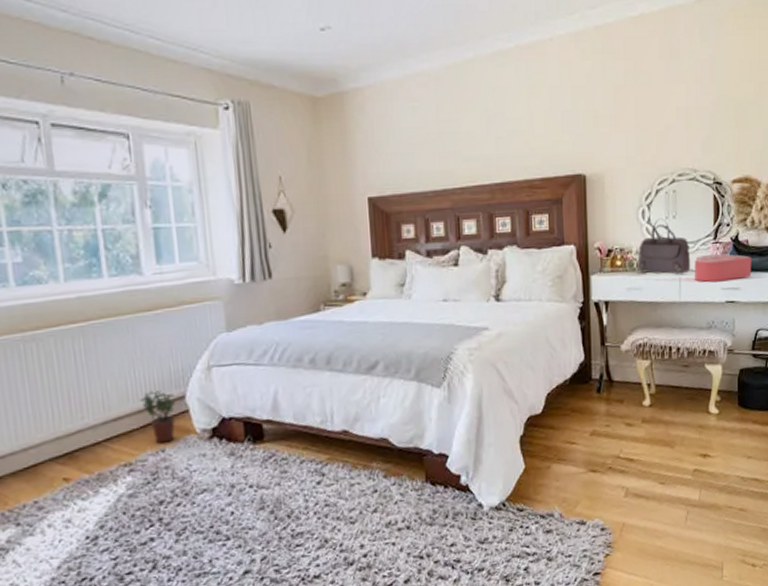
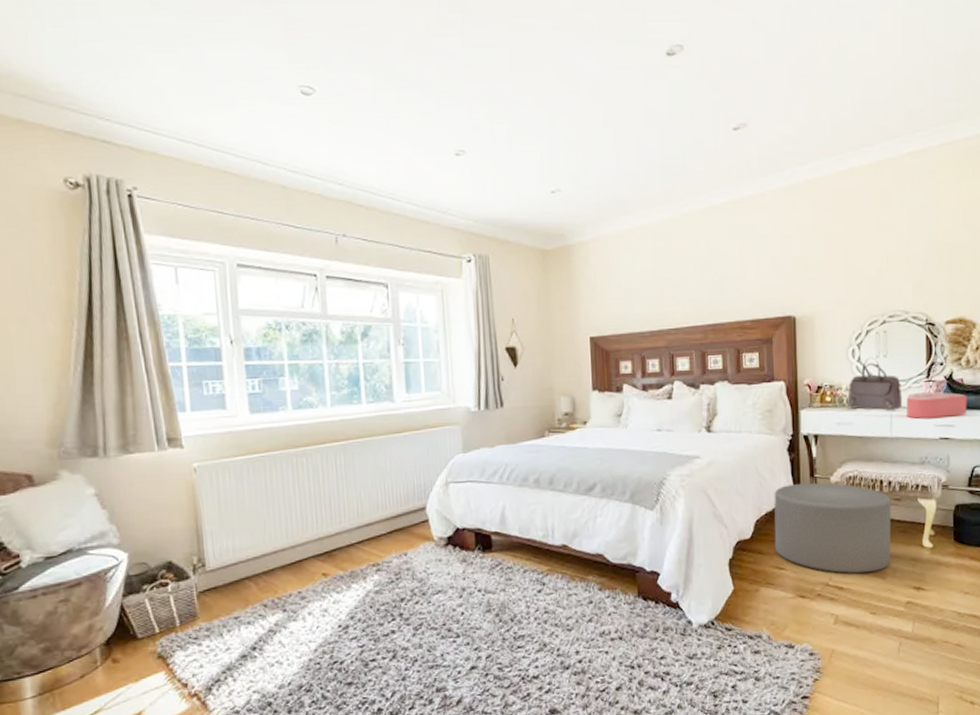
potted plant: present [138,390,175,444] -> none [387,502,417,548]
pouf: none [565,351,680,445] -> present [774,482,892,574]

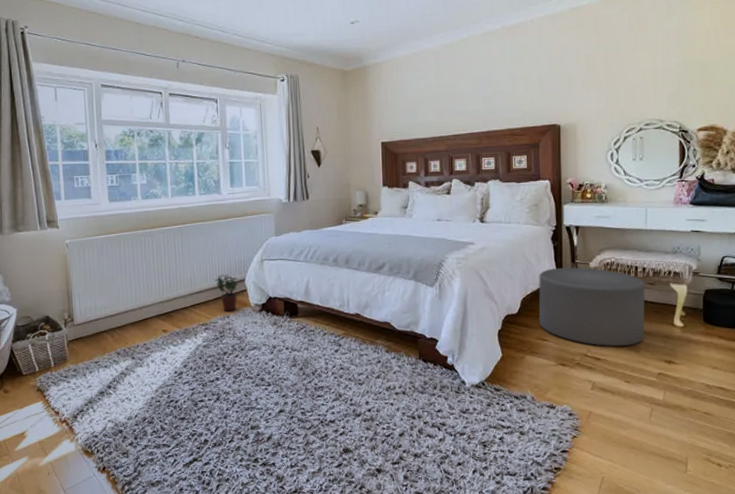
potted plant: none [387,502,417,548] -> present [214,274,238,311]
handbag: present [847,357,903,411] -> none [606,159,657,207]
jewelry box: present [906,391,967,419] -> none [660,190,718,214]

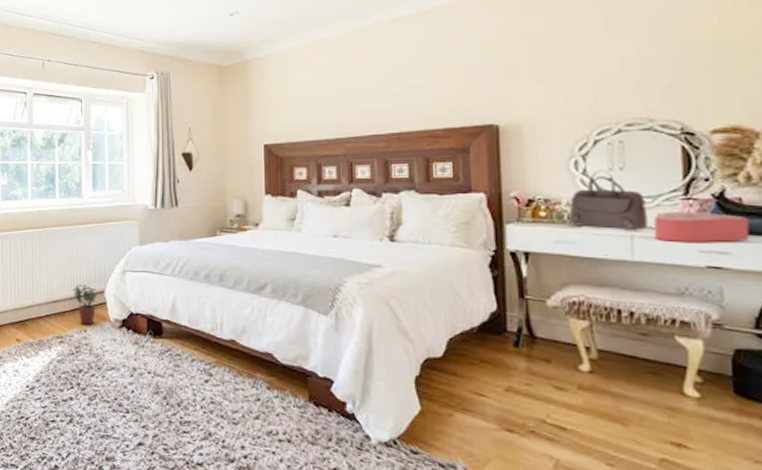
pouf: present [538,267,645,347] -> none [472,303,636,416]
handbag: none [606,159,657,207] -> present [569,169,649,231]
jewelry box: none [660,190,718,214] -> present [654,211,750,243]

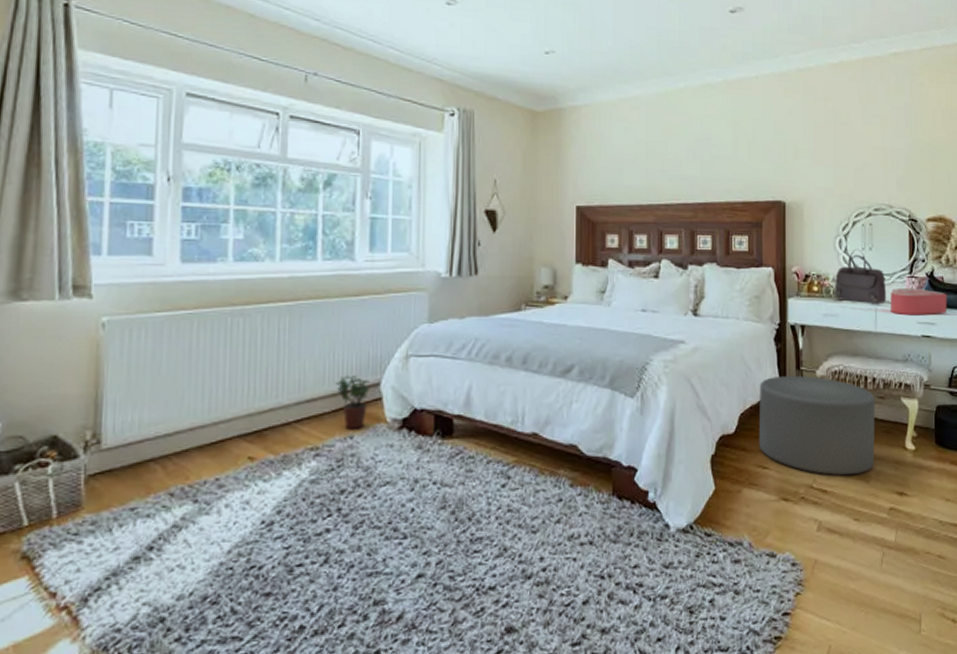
pouf: none [472,303,636,416] -> present [758,375,876,476]

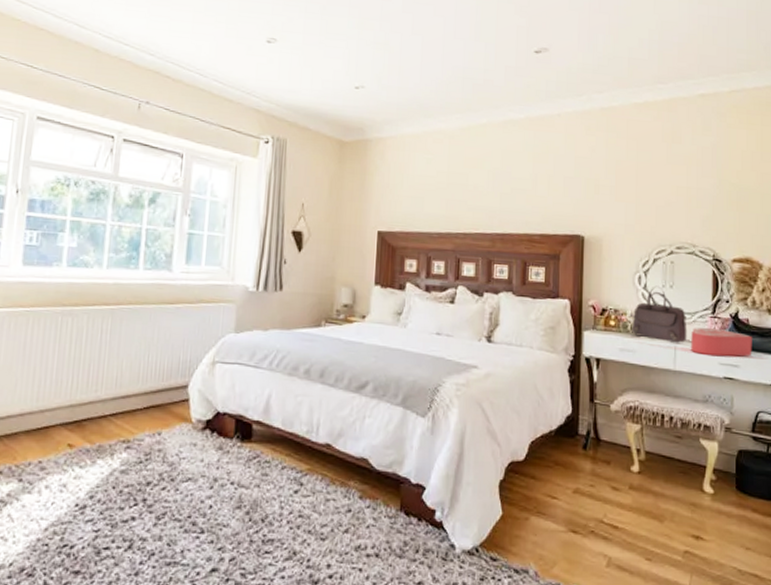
potted plant: present [334,375,369,429] -> none [147,376,179,427]
pouf: present [758,375,876,476] -> none [548,407,672,514]

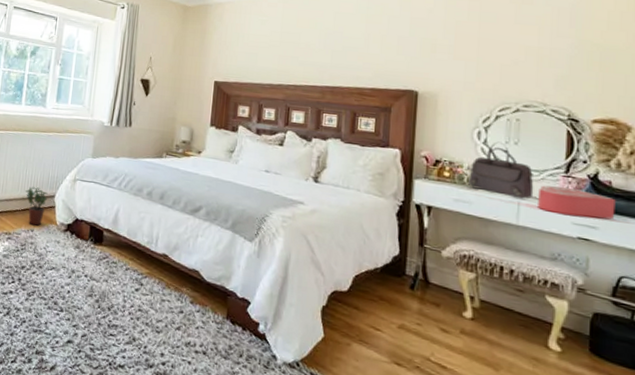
potted plant: none [147,376,179,427] -> present [25,186,48,226]

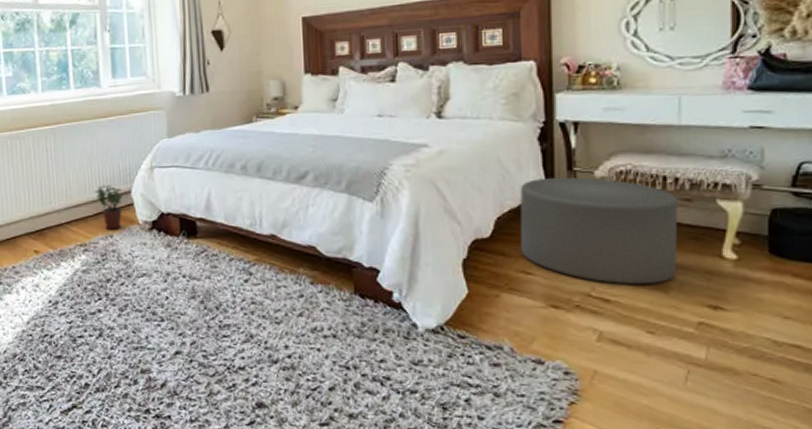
pouf: none [372,248,512,361] -> present [520,176,678,285]
handbag: present [468,141,534,200] -> none [619,29,696,94]
jewelry box: present [538,185,616,220] -> none [702,70,792,104]

